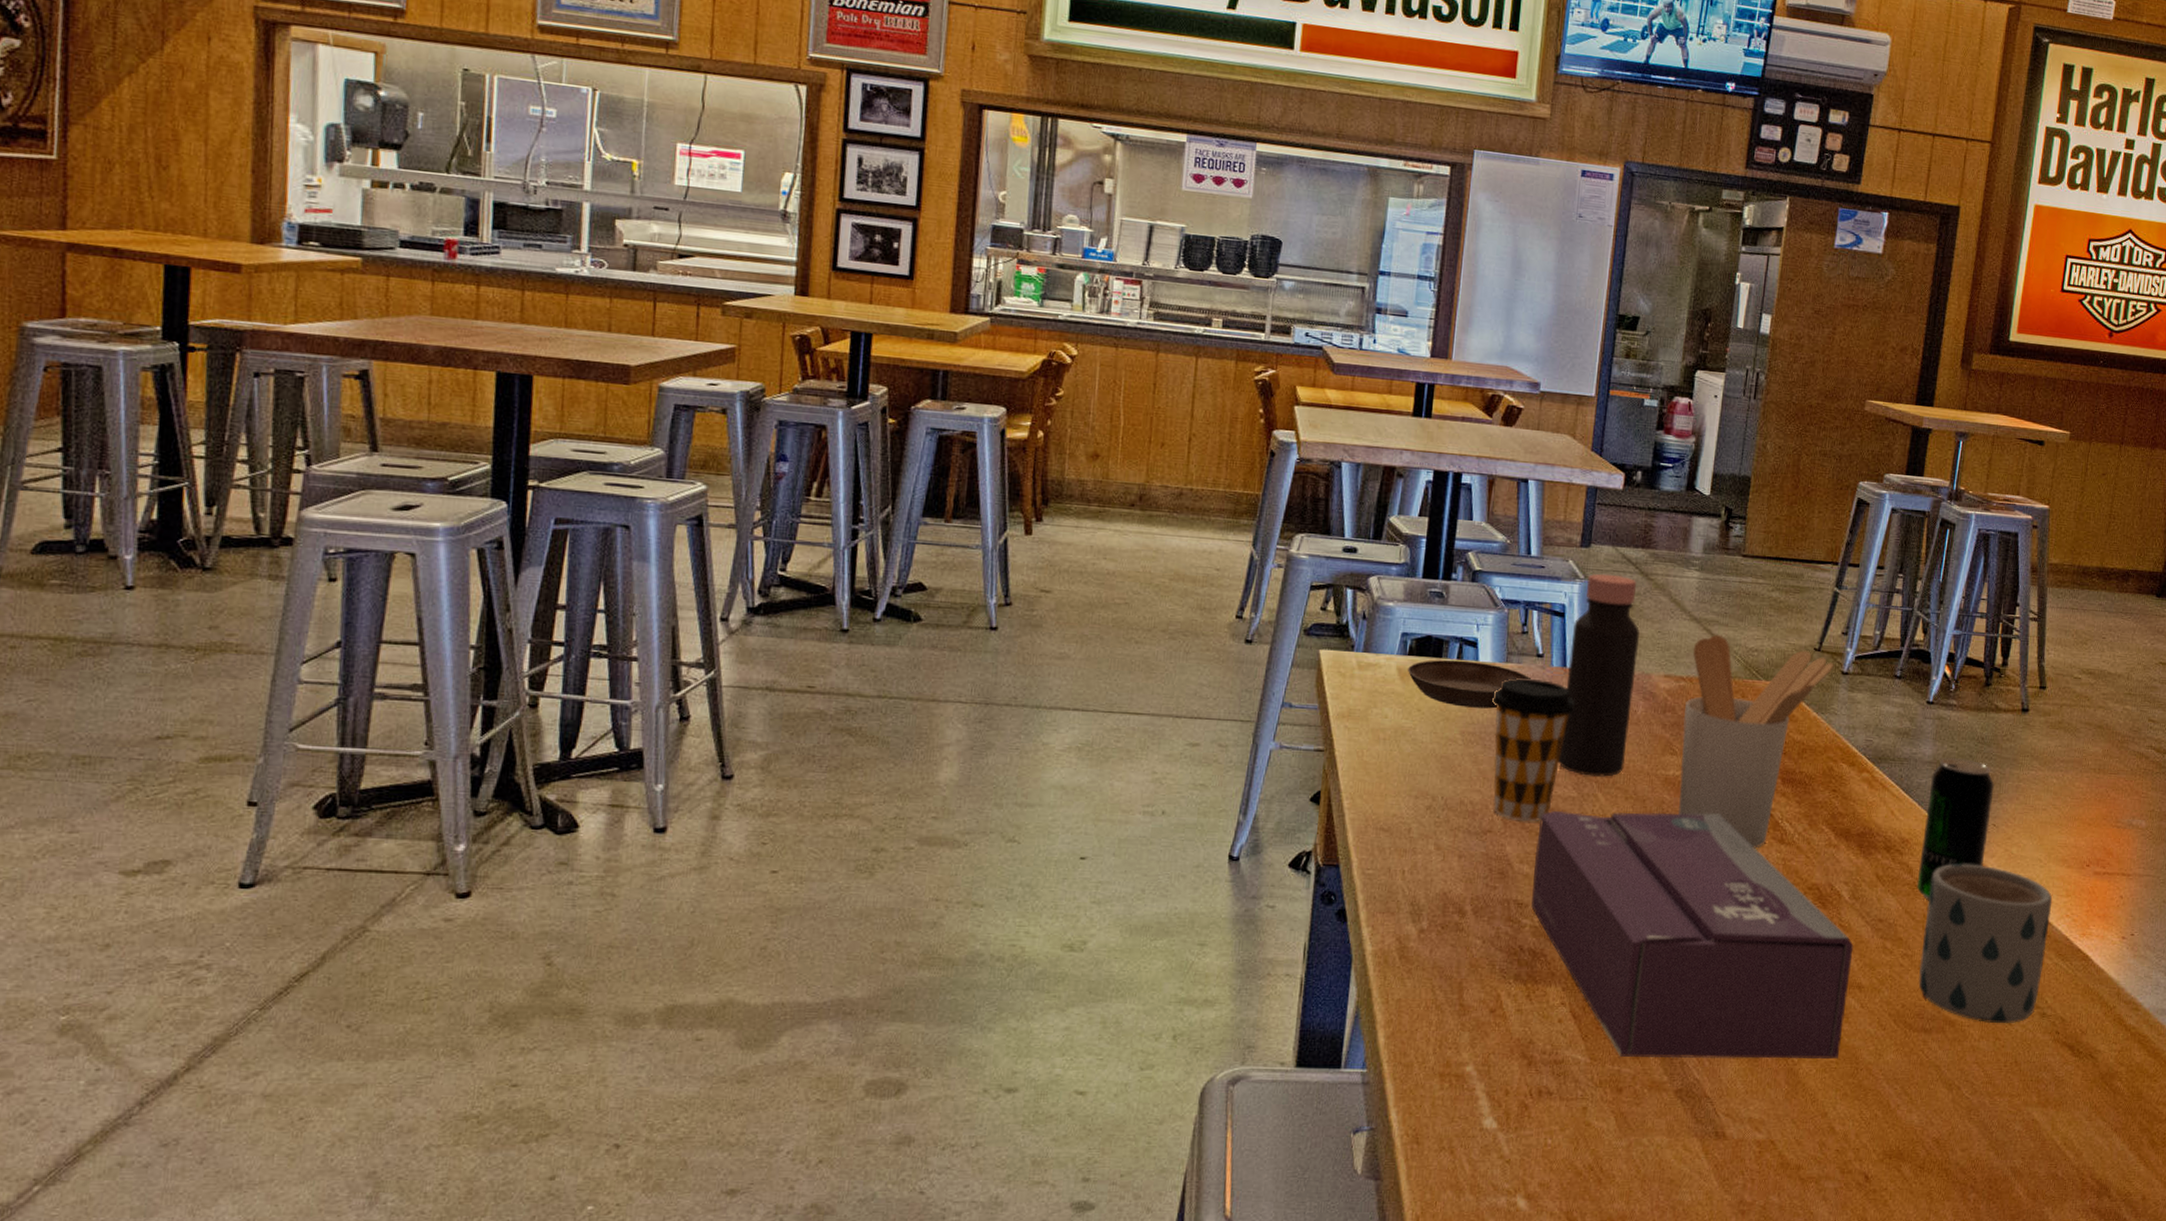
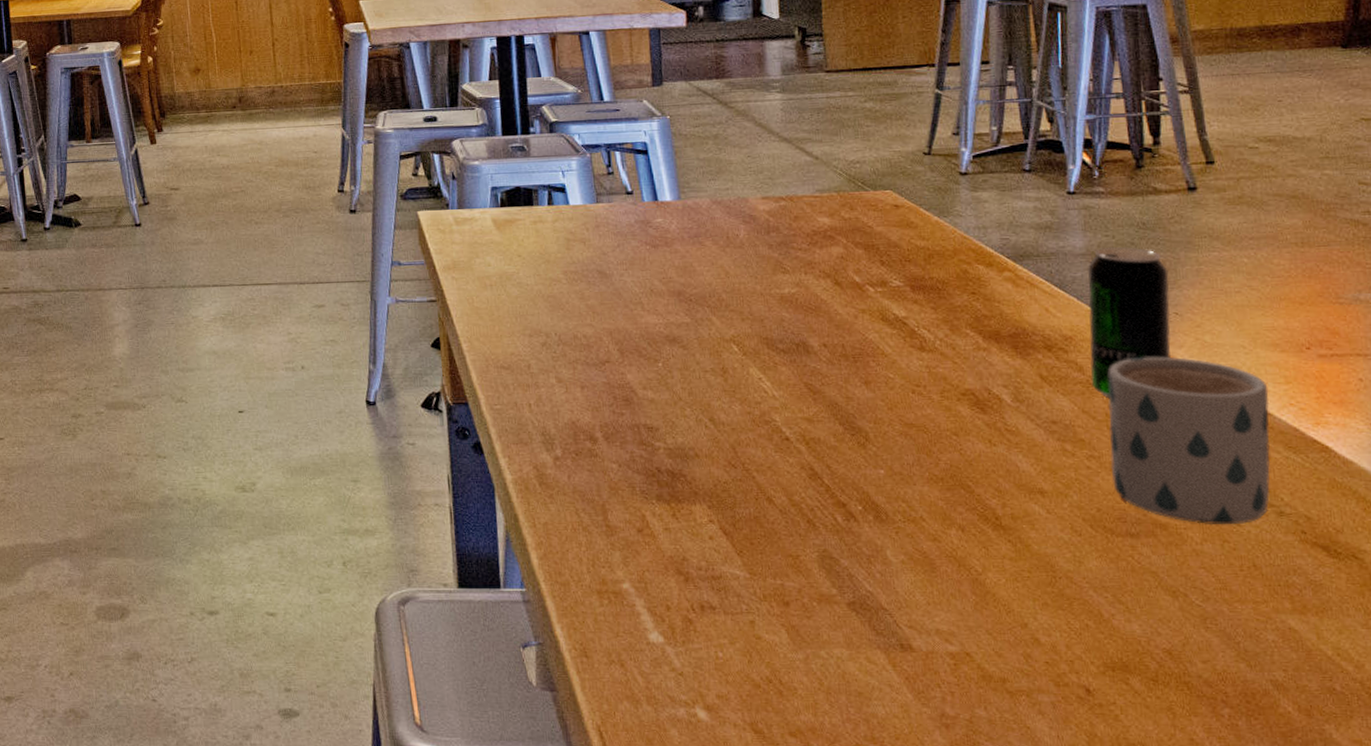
saucer: present [1408,660,1531,709] -> none [502,205,624,249]
coffee cup: present [1491,678,1576,822] -> none [588,215,675,350]
tissue box: present [1531,810,1854,1059] -> none [656,327,1031,572]
bottle: present [1558,573,1640,777] -> none [658,107,736,302]
utensil holder: present [1677,634,1834,849] -> none [788,151,950,358]

